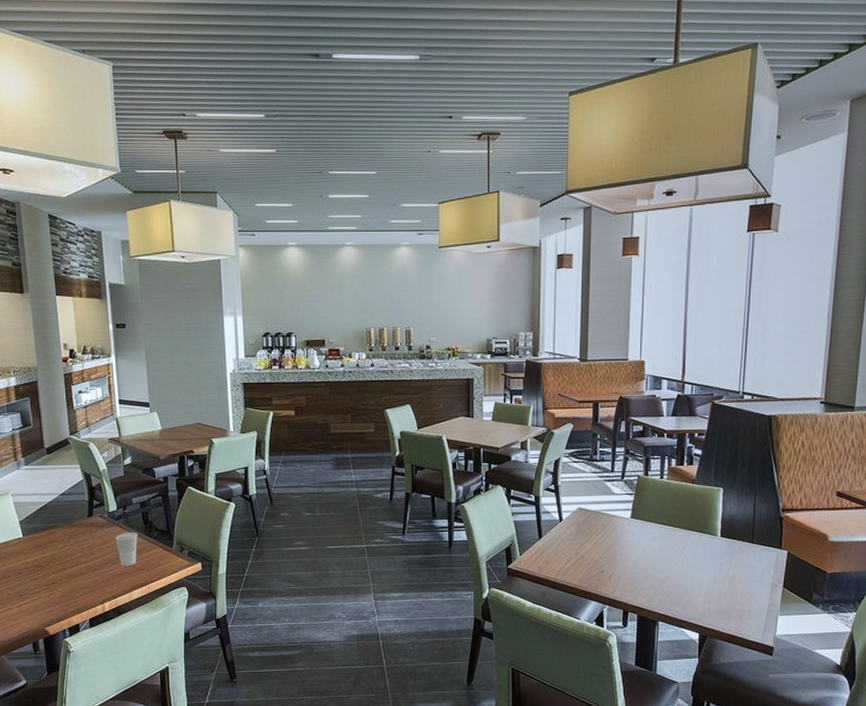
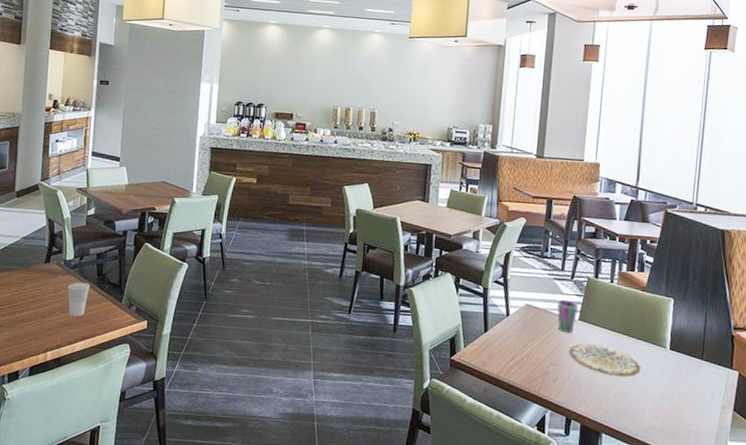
cup: none [608,500,630,530] -> present [557,299,579,332]
plate: none [621,539,693,568] -> present [567,343,641,378]

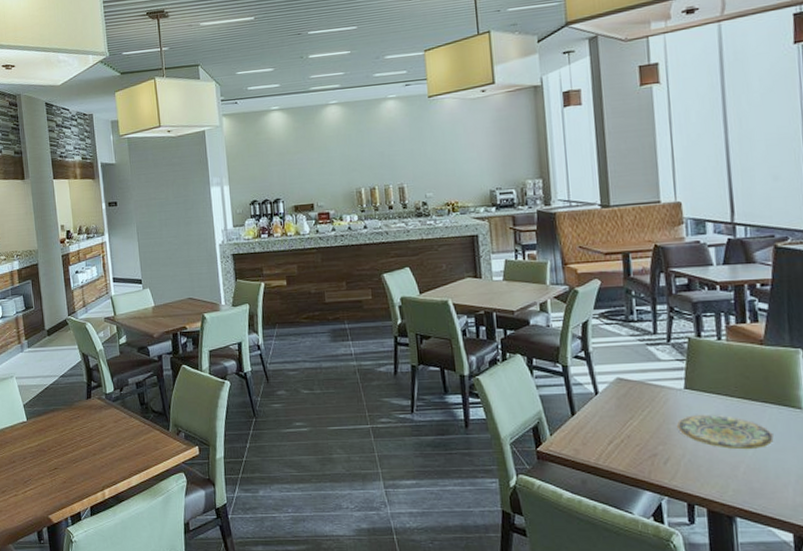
cup: present [67,282,91,317] -> none [113,414,136,451]
cup: present [557,299,579,332] -> none [654,367,682,404]

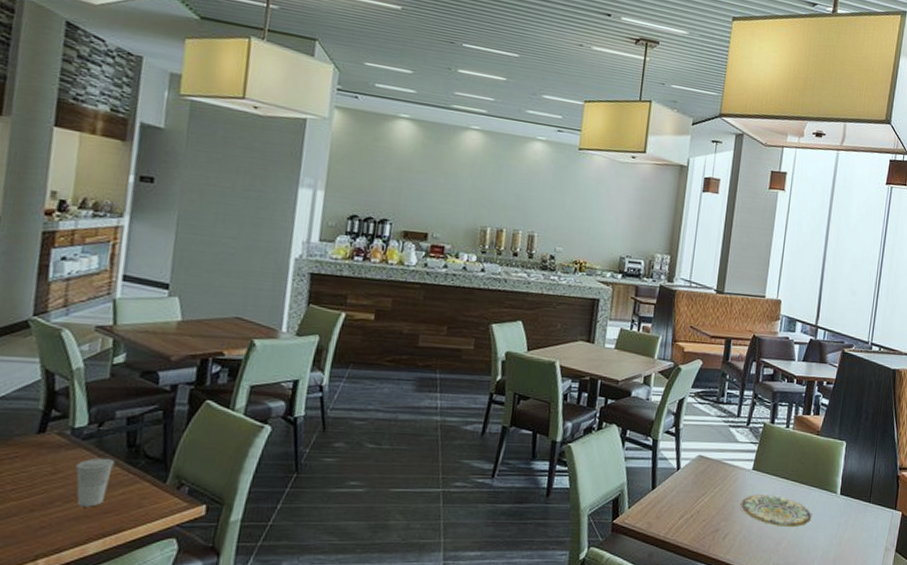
cup: none [113,414,136,451] -> present [76,457,115,507]

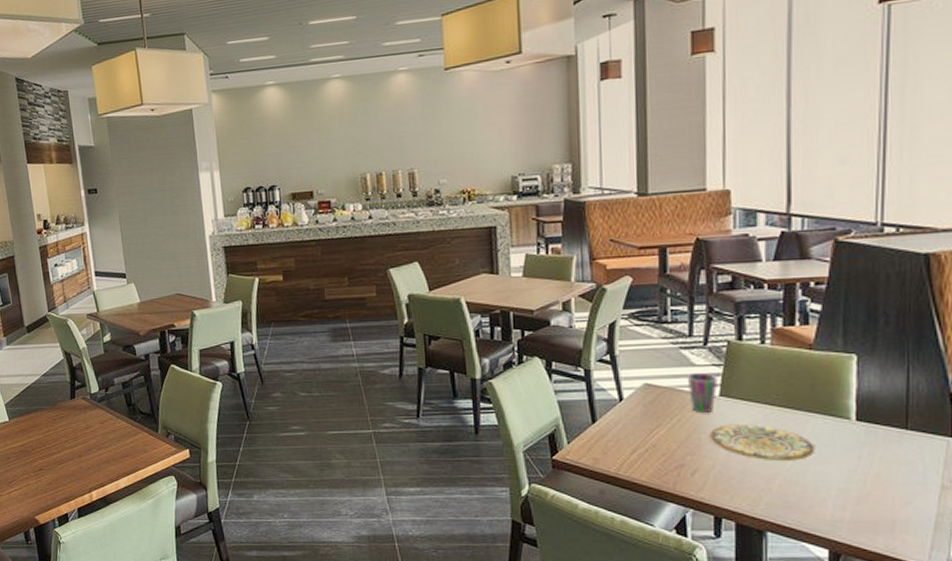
cup: present [76,457,115,507] -> none [99,415,122,453]
cup: none [731,448,753,483] -> present [687,372,718,412]

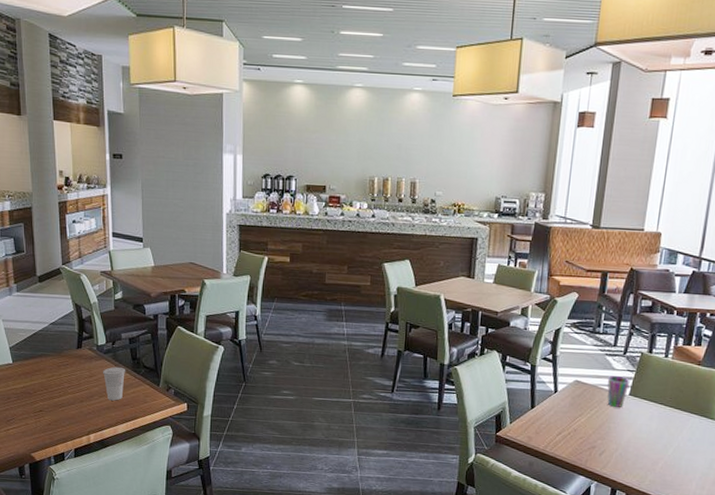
cup: none [99,415,122,453] -> present [103,366,126,401]
plate: present [707,423,815,462] -> none [616,417,691,450]

